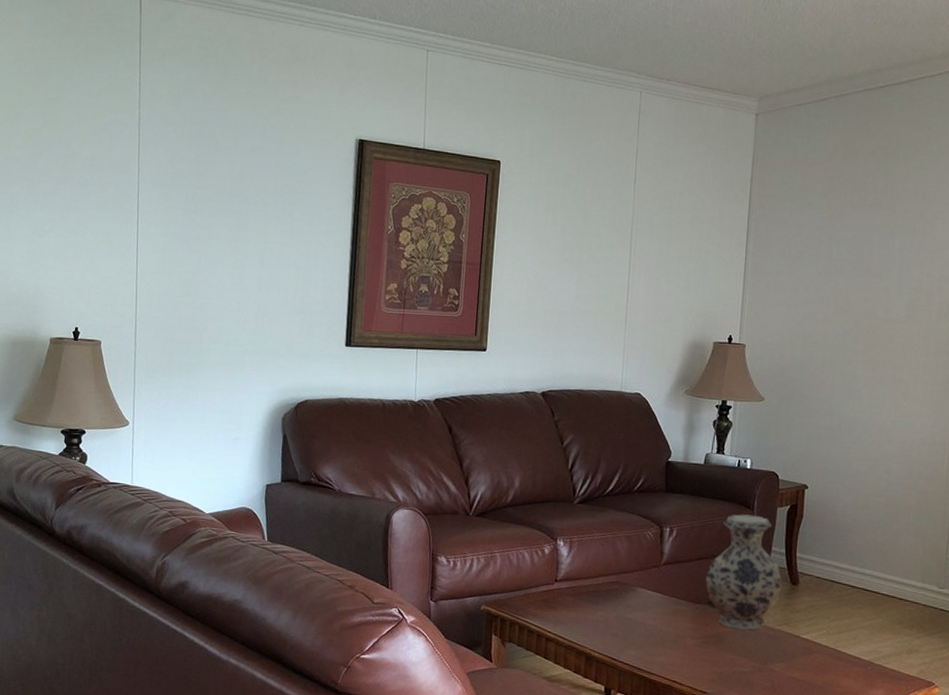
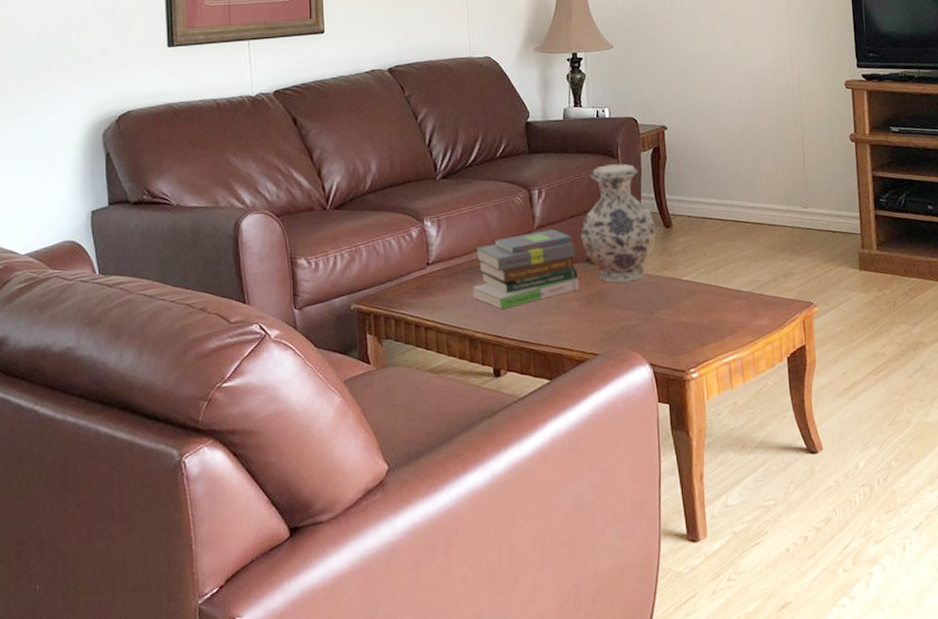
books: none [593,567,698,635] -> present [471,229,580,309]

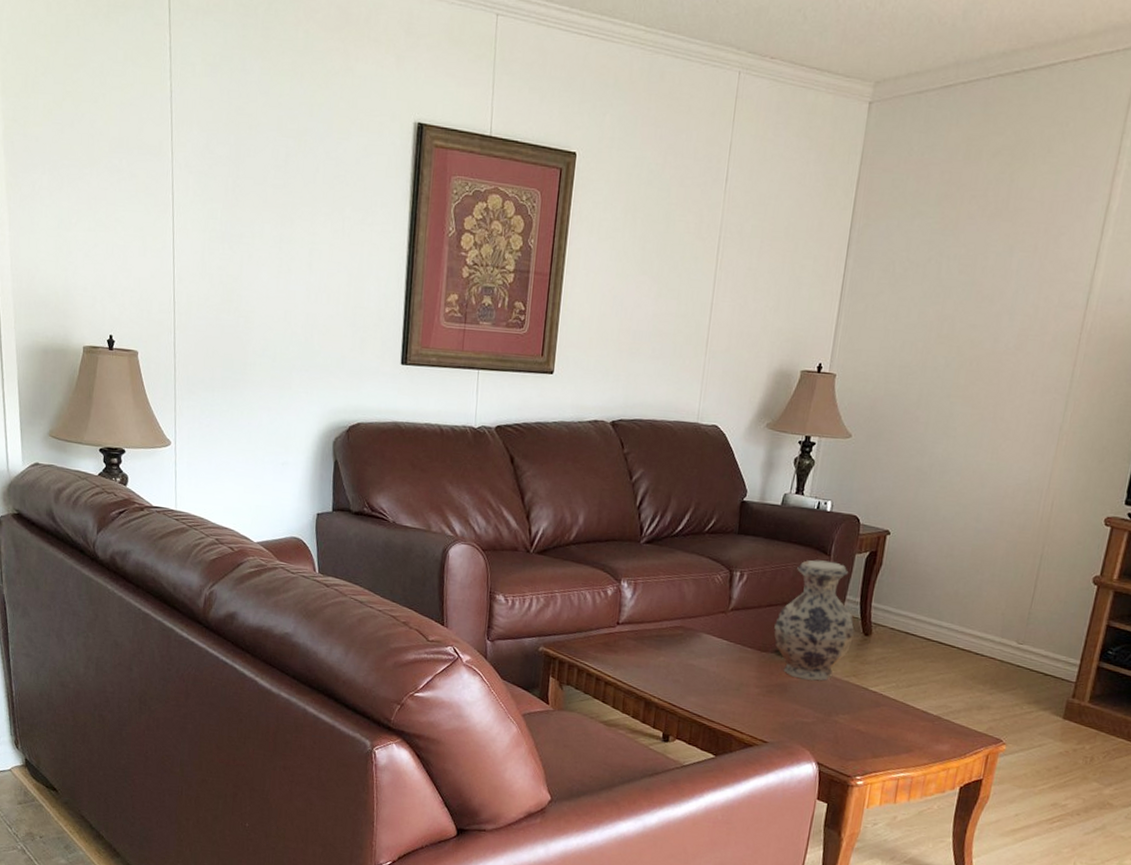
books: present [471,229,580,309] -> none [654,613,766,681]

